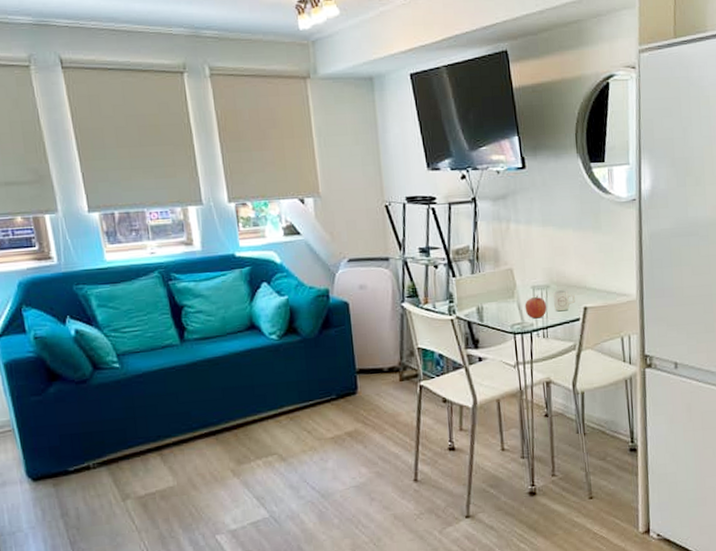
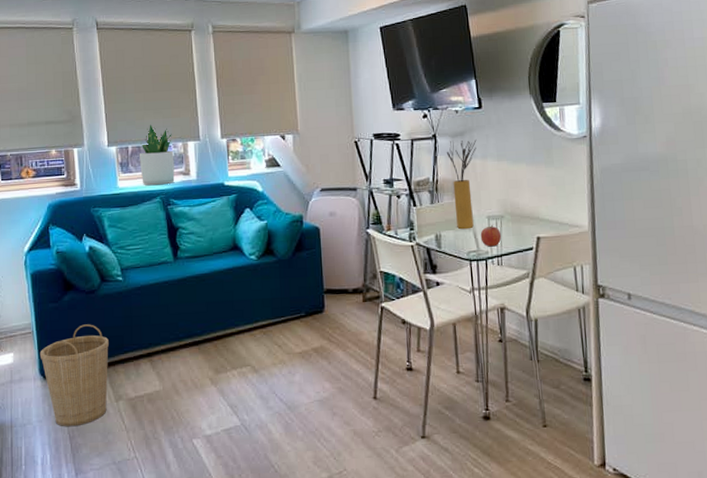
basket: none [24,417,113,532] -> present [40,324,109,427]
planter: none [128,185,175,258] -> present [139,124,175,186]
vase: none [487,203,520,301] -> present [446,140,477,230]
mug: present [552,290,575,312] -> none [507,220,529,241]

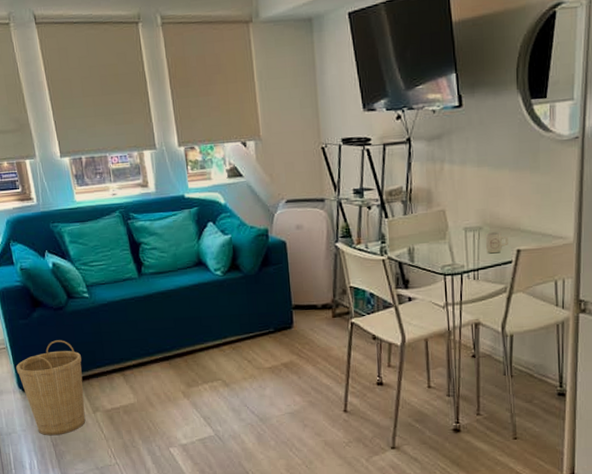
planter: present [139,124,175,186] -> none [93,132,133,199]
vase: present [446,140,477,230] -> none [421,143,456,243]
fruit: present [480,224,502,247] -> none [456,236,479,261]
mug: none [507,220,529,241] -> present [485,232,508,254]

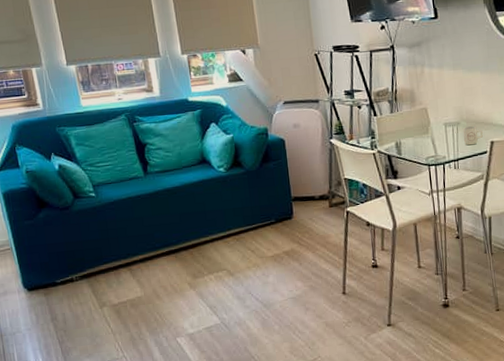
basket: present [16,340,86,436] -> none [21,238,93,334]

